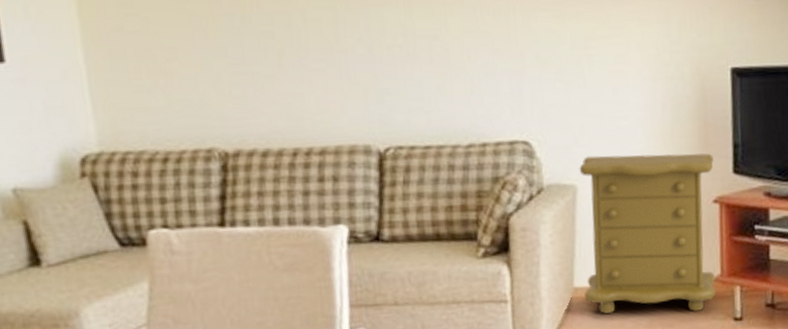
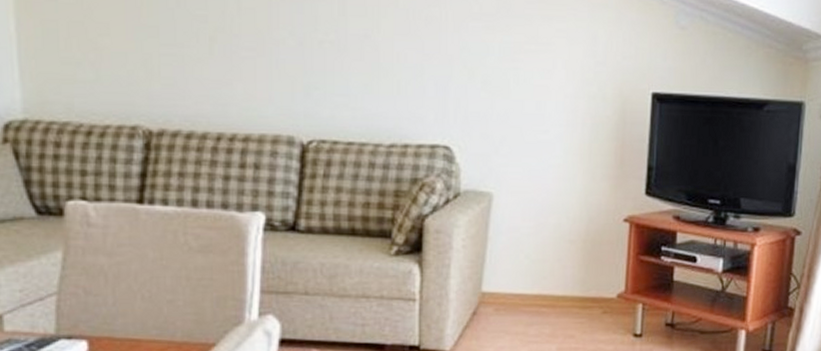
dresser: present [579,153,716,314] -> none [490,166,628,324]

